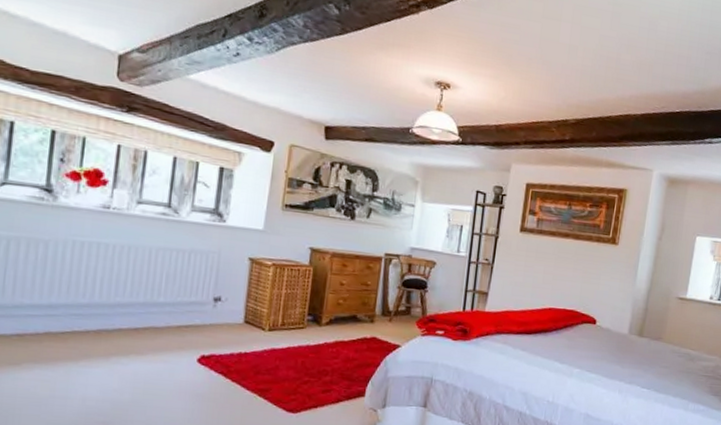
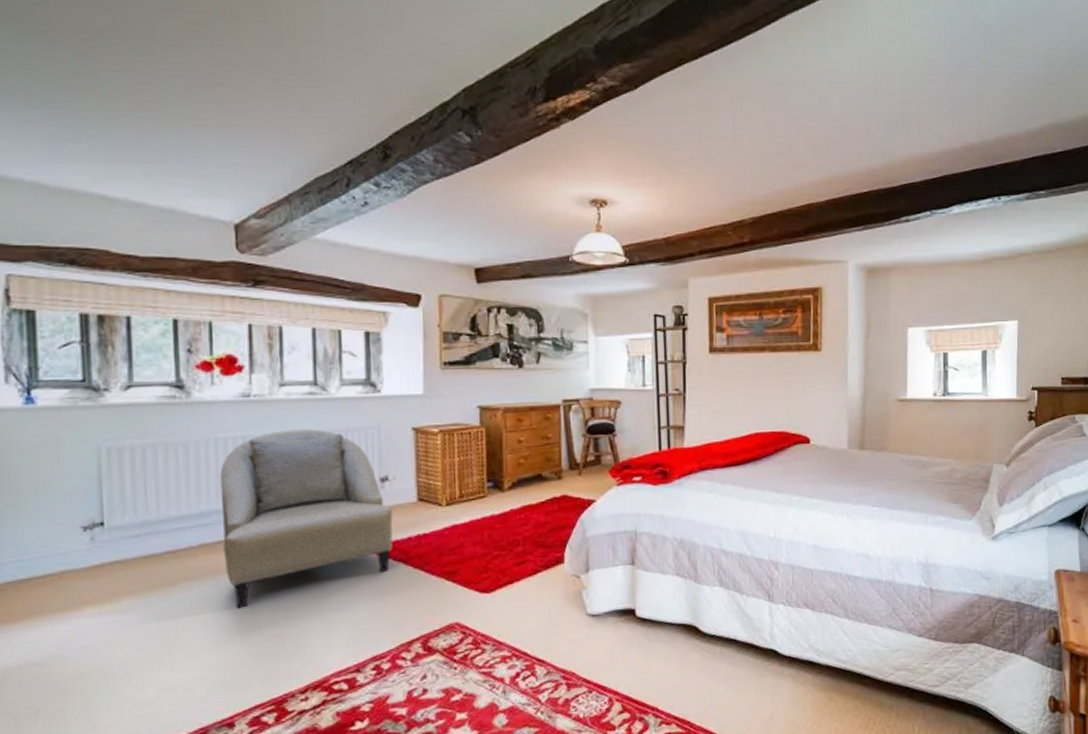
armchair: none [65,242,221,394] -> present [219,429,393,609]

